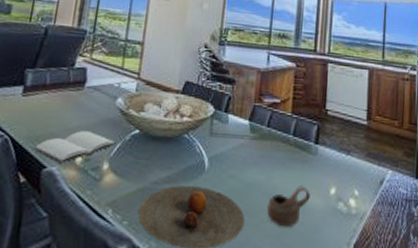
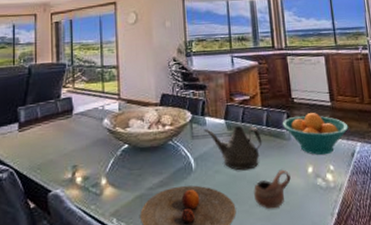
book: present [32,131,116,163] -> none [36,153,109,185]
teapot: none [224,127,286,180] -> present [203,126,263,171]
fruit bowl: none [310,129,382,178] -> present [282,113,349,156]

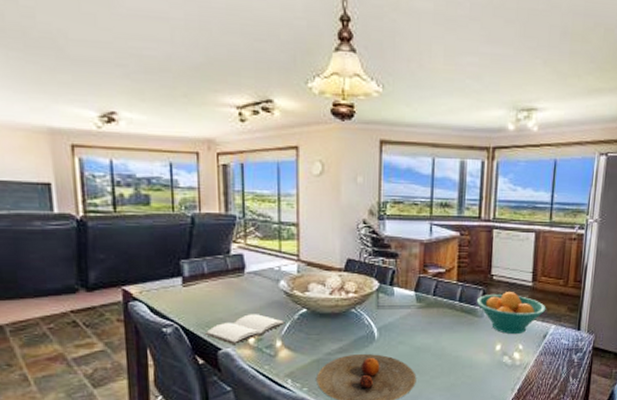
book: none [36,153,109,185] -> present [204,314,285,344]
teapot: present [203,126,263,171] -> none [390,299,453,343]
cup: present [254,169,291,209] -> none [437,345,477,381]

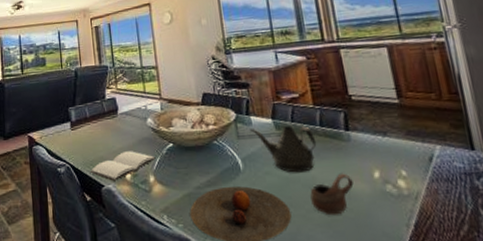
teapot: none [390,299,453,343] -> present [249,126,317,173]
cup: none [437,345,477,381] -> present [310,173,354,216]
fruit bowl: present [476,292,546,335] -> none [338,111,424,159]

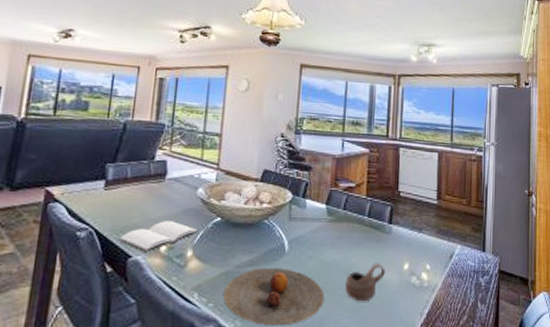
teapot: present [249,126,317,173] -> none [302,212,362,259]

